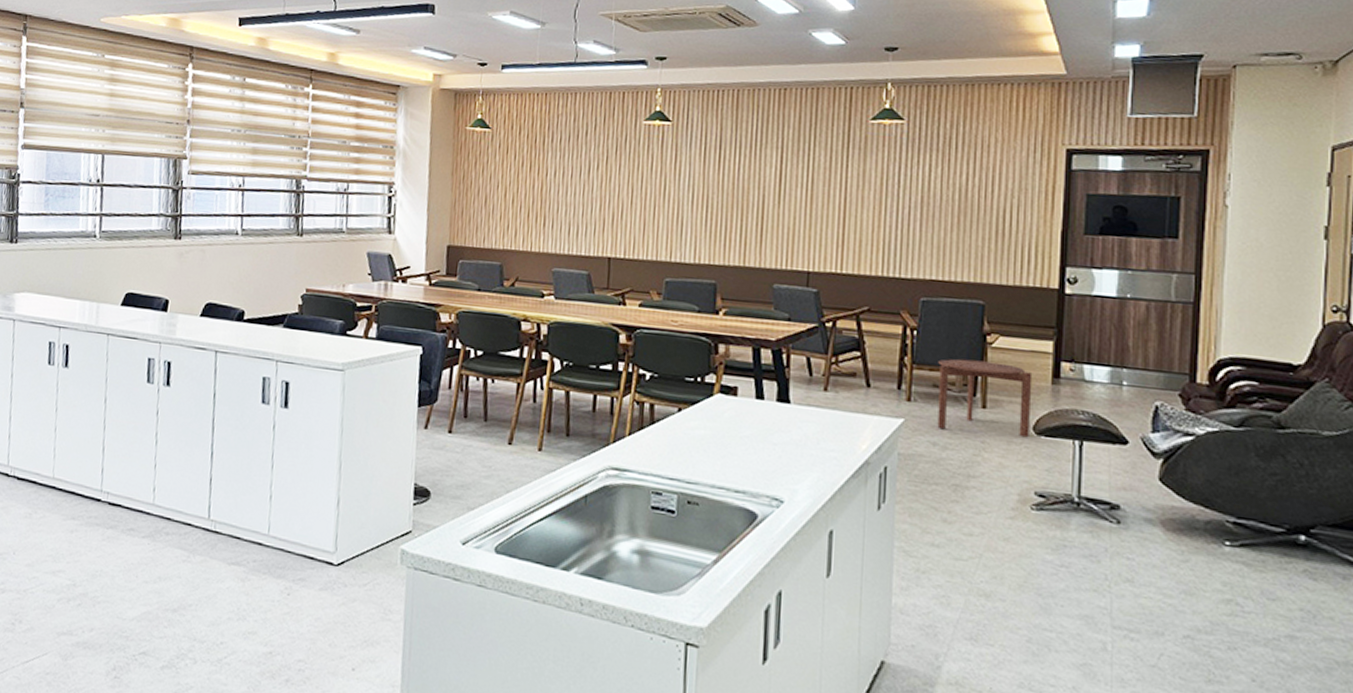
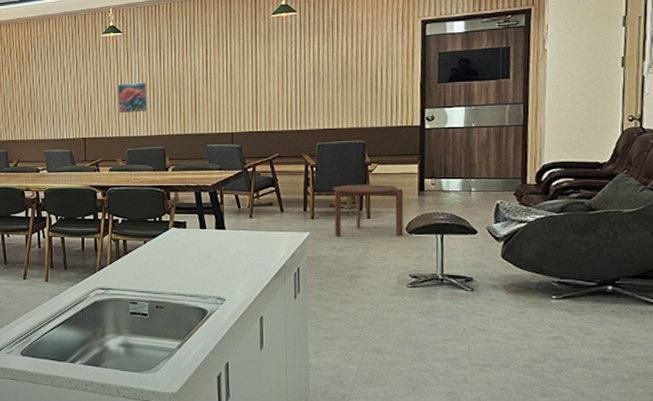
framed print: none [657,189,699,232] -> present [117,82,148,114]

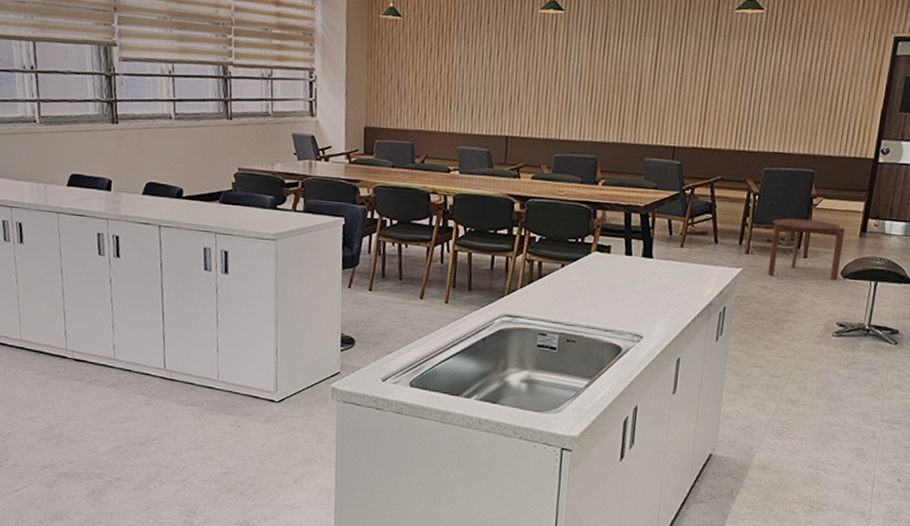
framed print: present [117,82,148,114] -> none [549,74,586,112]

